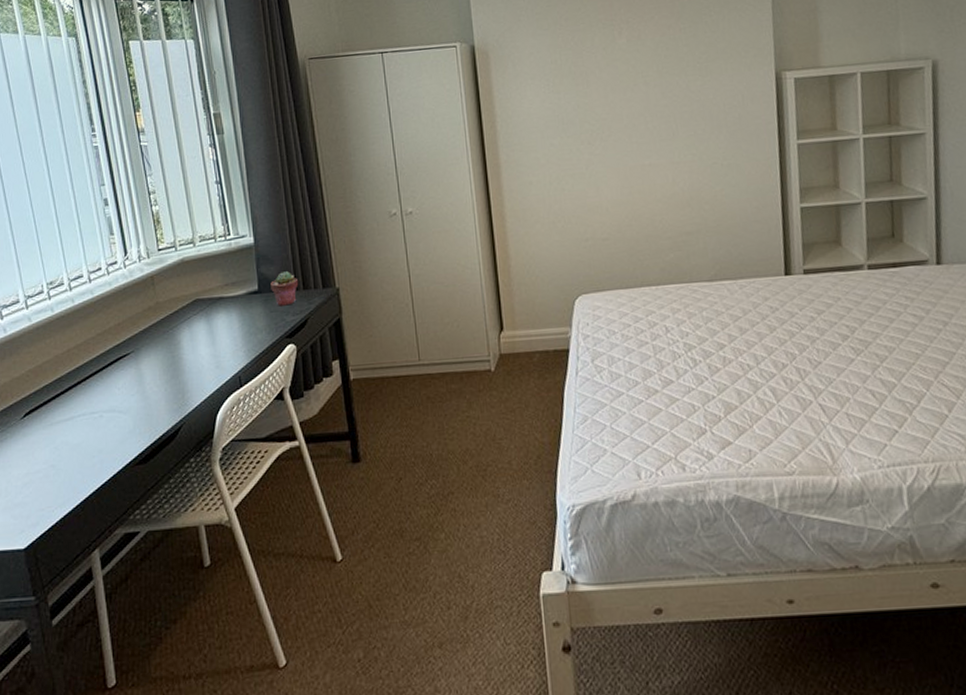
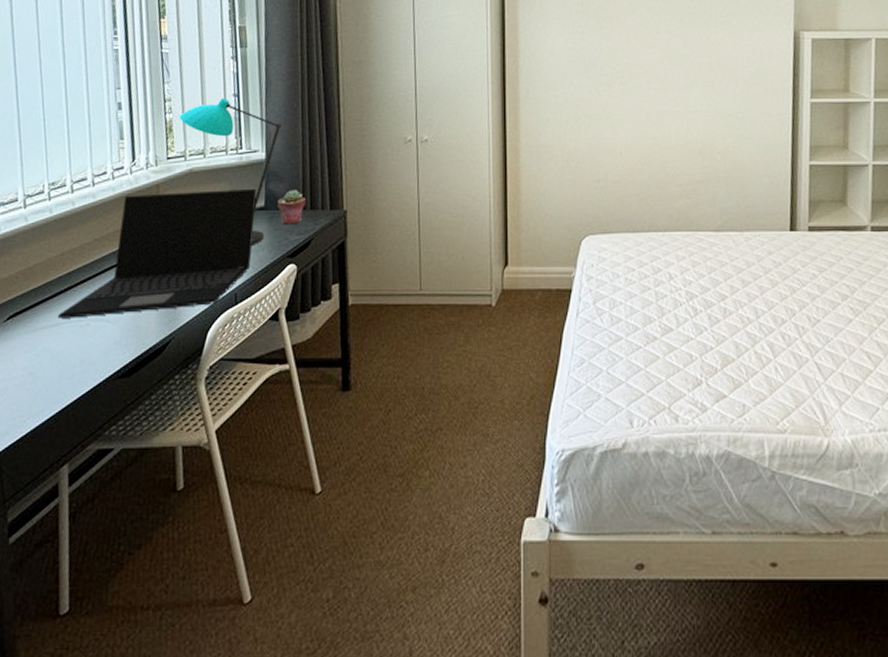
laptop: none [71,273,251,412] -> present [57,188,257,318]
desk lamp: none [165,186,266,329] -> present [179,97,282,246]

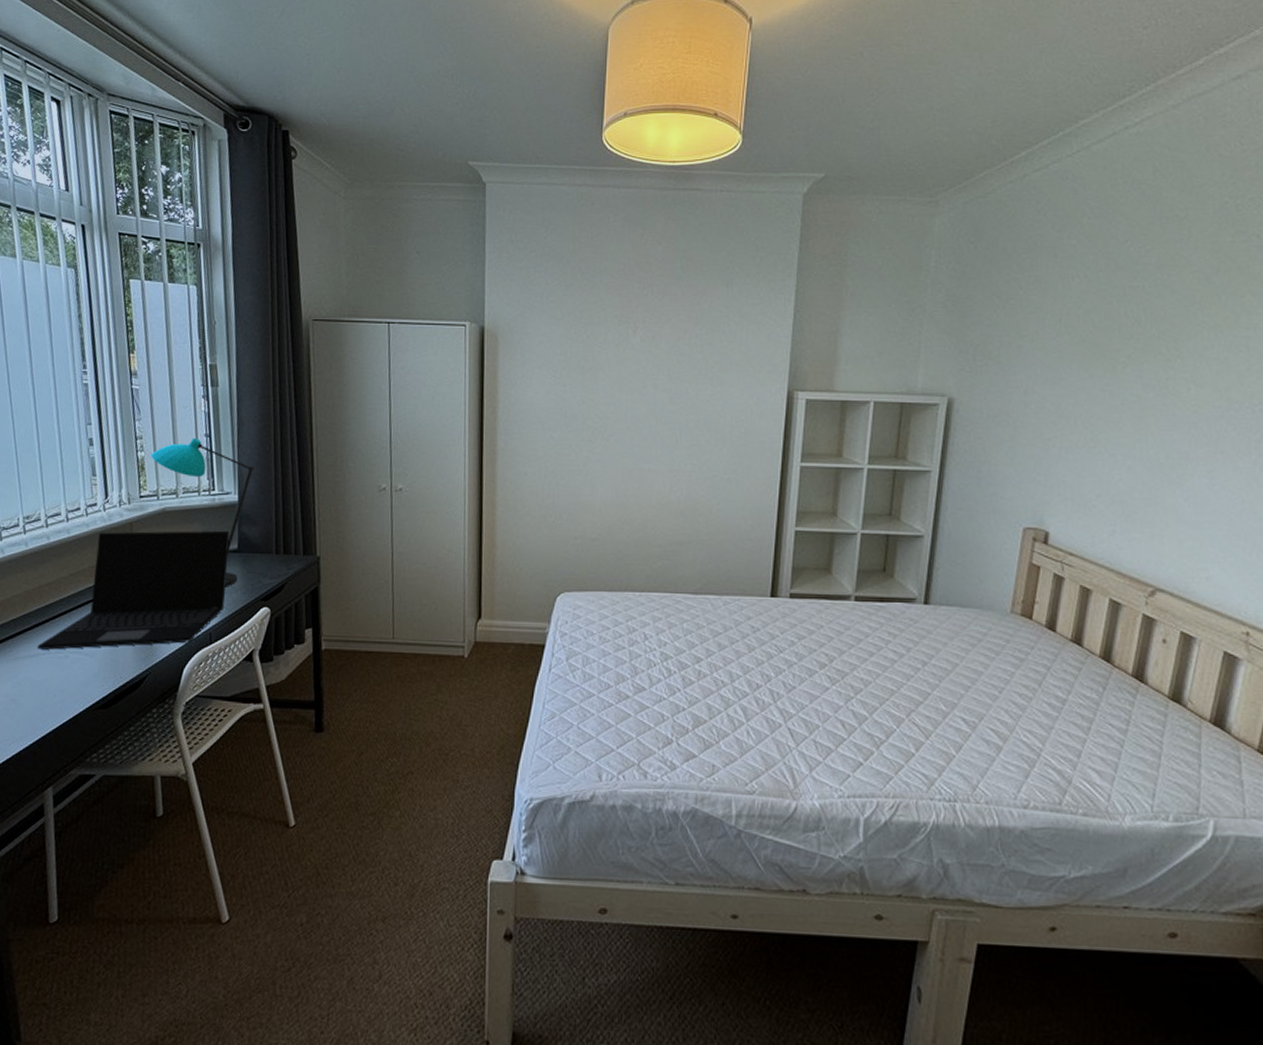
potted succulent: present [277,190,307,225] -> none [251,534,280,568]

